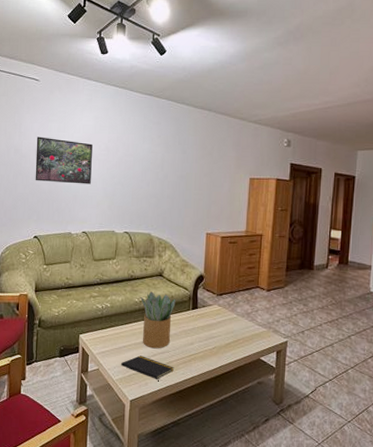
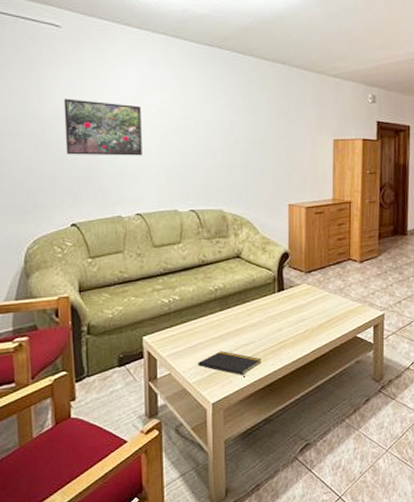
potted plant: present [140,291,176,349] -> none [216,276,258,341]

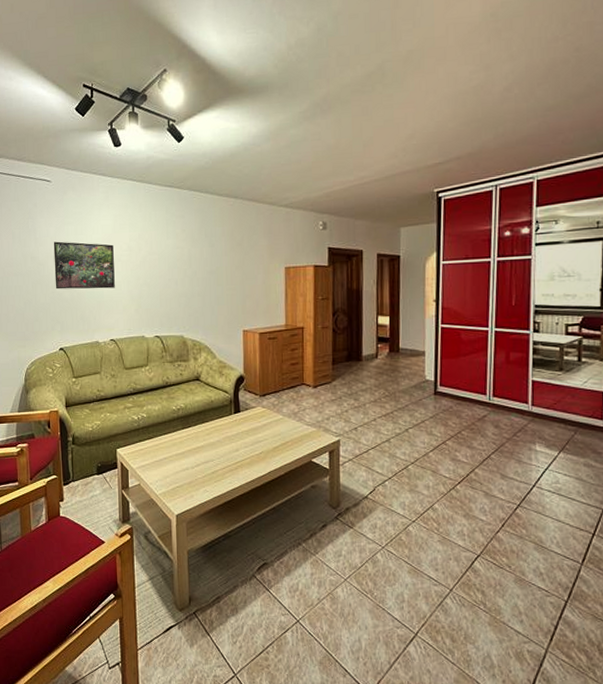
notepad: present [198,351,262,377] -> none [163,467,220,493]

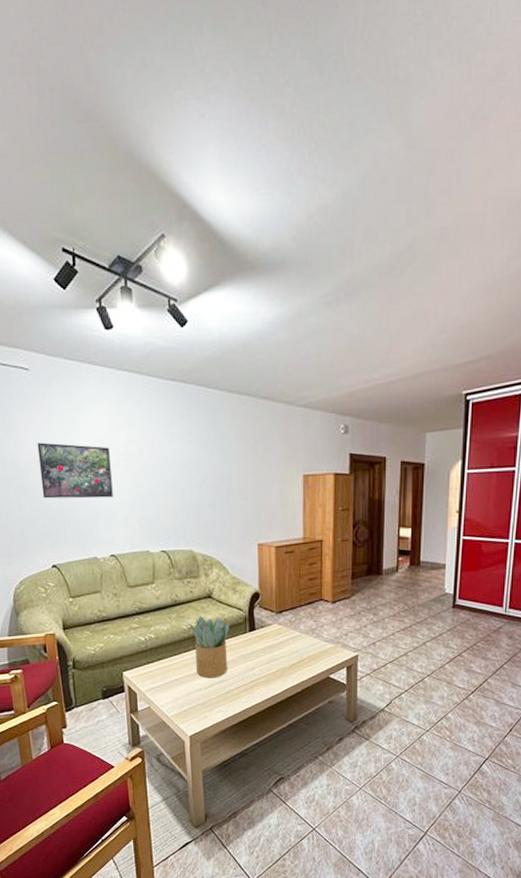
potted plant: none [178,397,216,458] -> present [189,616,230,679]

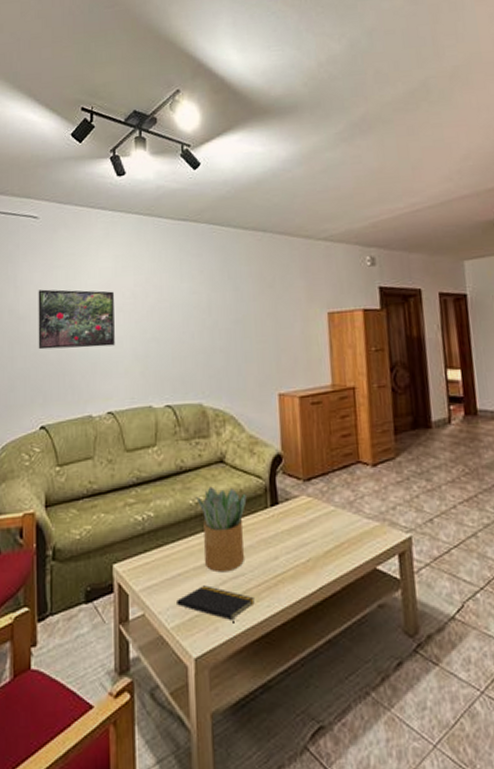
notepad: none [175,687,235,713] -> present [177,585,255,623]

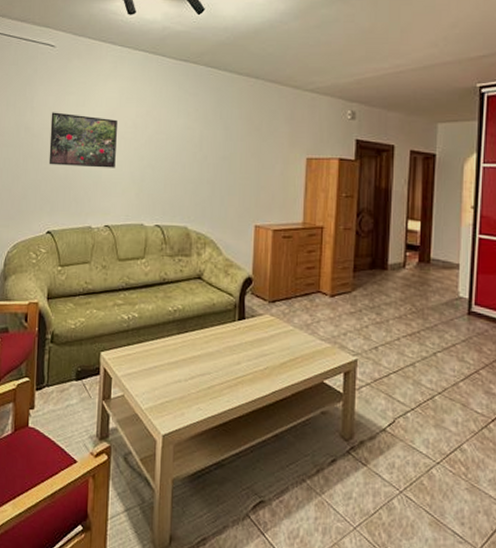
notepad: present [177,585,255,623] -> none [151,378,217,411]
potted plant: present [196,486,247,573] -> none [175,298,218,370]

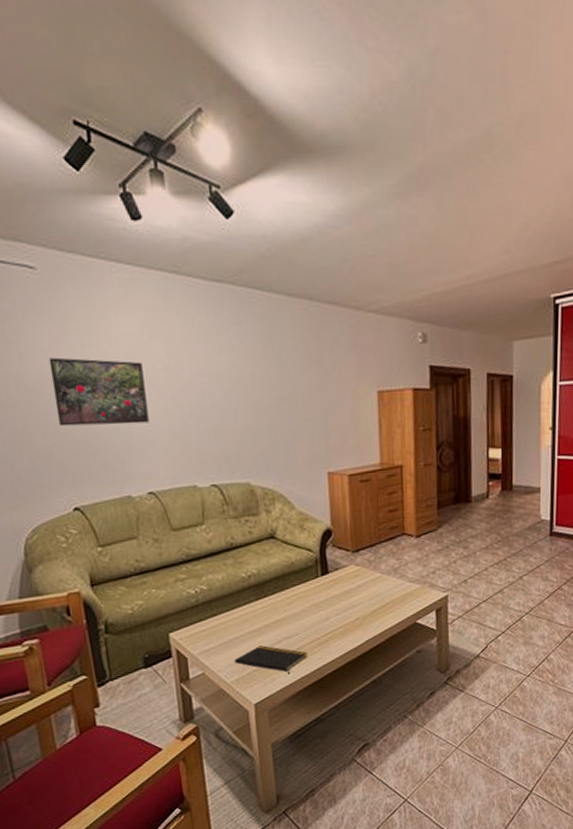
notepad: none [151,378,217,411] -> present [234,645,308,674]

